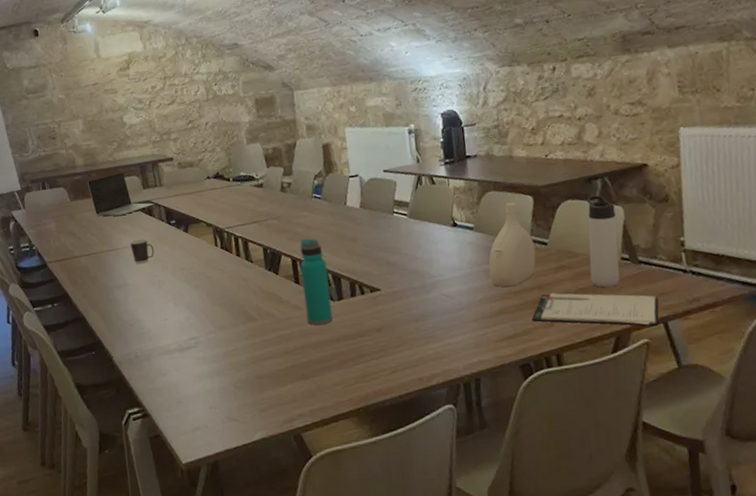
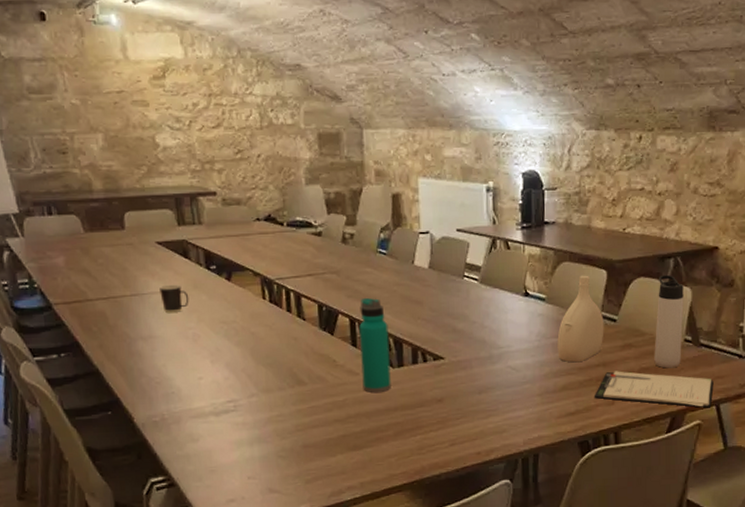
laptop: present [88,173,155,216] -> none [107,204,192,256]

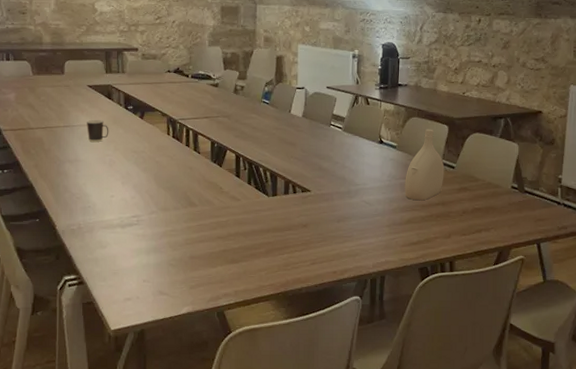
water bottle: present [359,297,391,392] -> none [242,138,267,216]
clipboard: present [594,371,714,408] -> none [433,209,536,246]
thermos bottle: present [654,274,684,369] -> none [485,132,512,210]

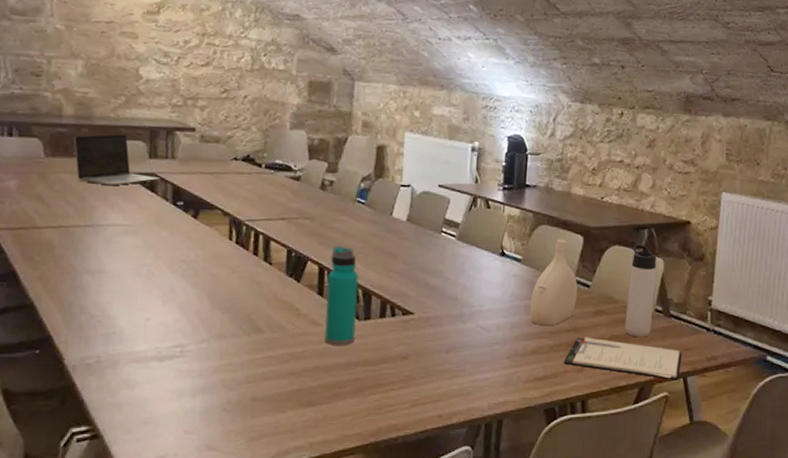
laptop: none [52,55,115,96] -> present [74,134,161,186]
mug: present [87,119,109,142] -> none [117,217,149,247]
water bottle: none [242,138,267,216] -> present [324,245,359,345]
clipboard: none [433,209,536,246] -> present [563,337,682,380]
thermos bottle: none [485,132,512,210] -> present [625,244,656,338]

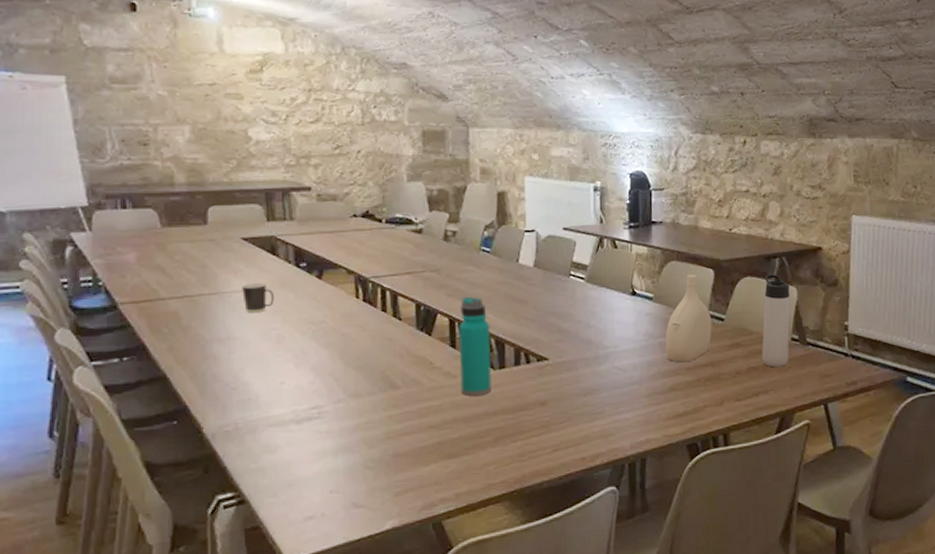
laptop: present [74,134,161,186] -> none [189,198,281,252]
mug: none [117,217,149,247] -> present [242,282,275,312]
clipboard: present [563,337,682,380] -> none [702,370,821,407]

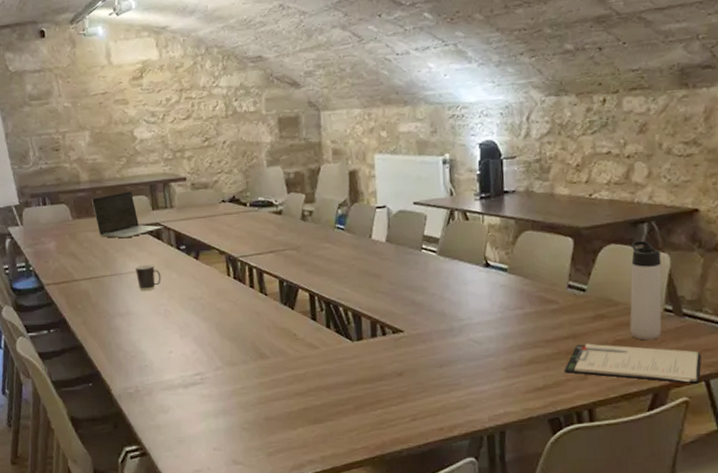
laptop: none [189,198,281,252] -> present [92,191,164,239]
water bottle: present [459,296,492,396] -> none [319,272,351,366]
water jug: present [665,274,712,363] -> none [521,243,573,335]
clipboard: none [702,370,821,407] -> present [563,343,701,384]

